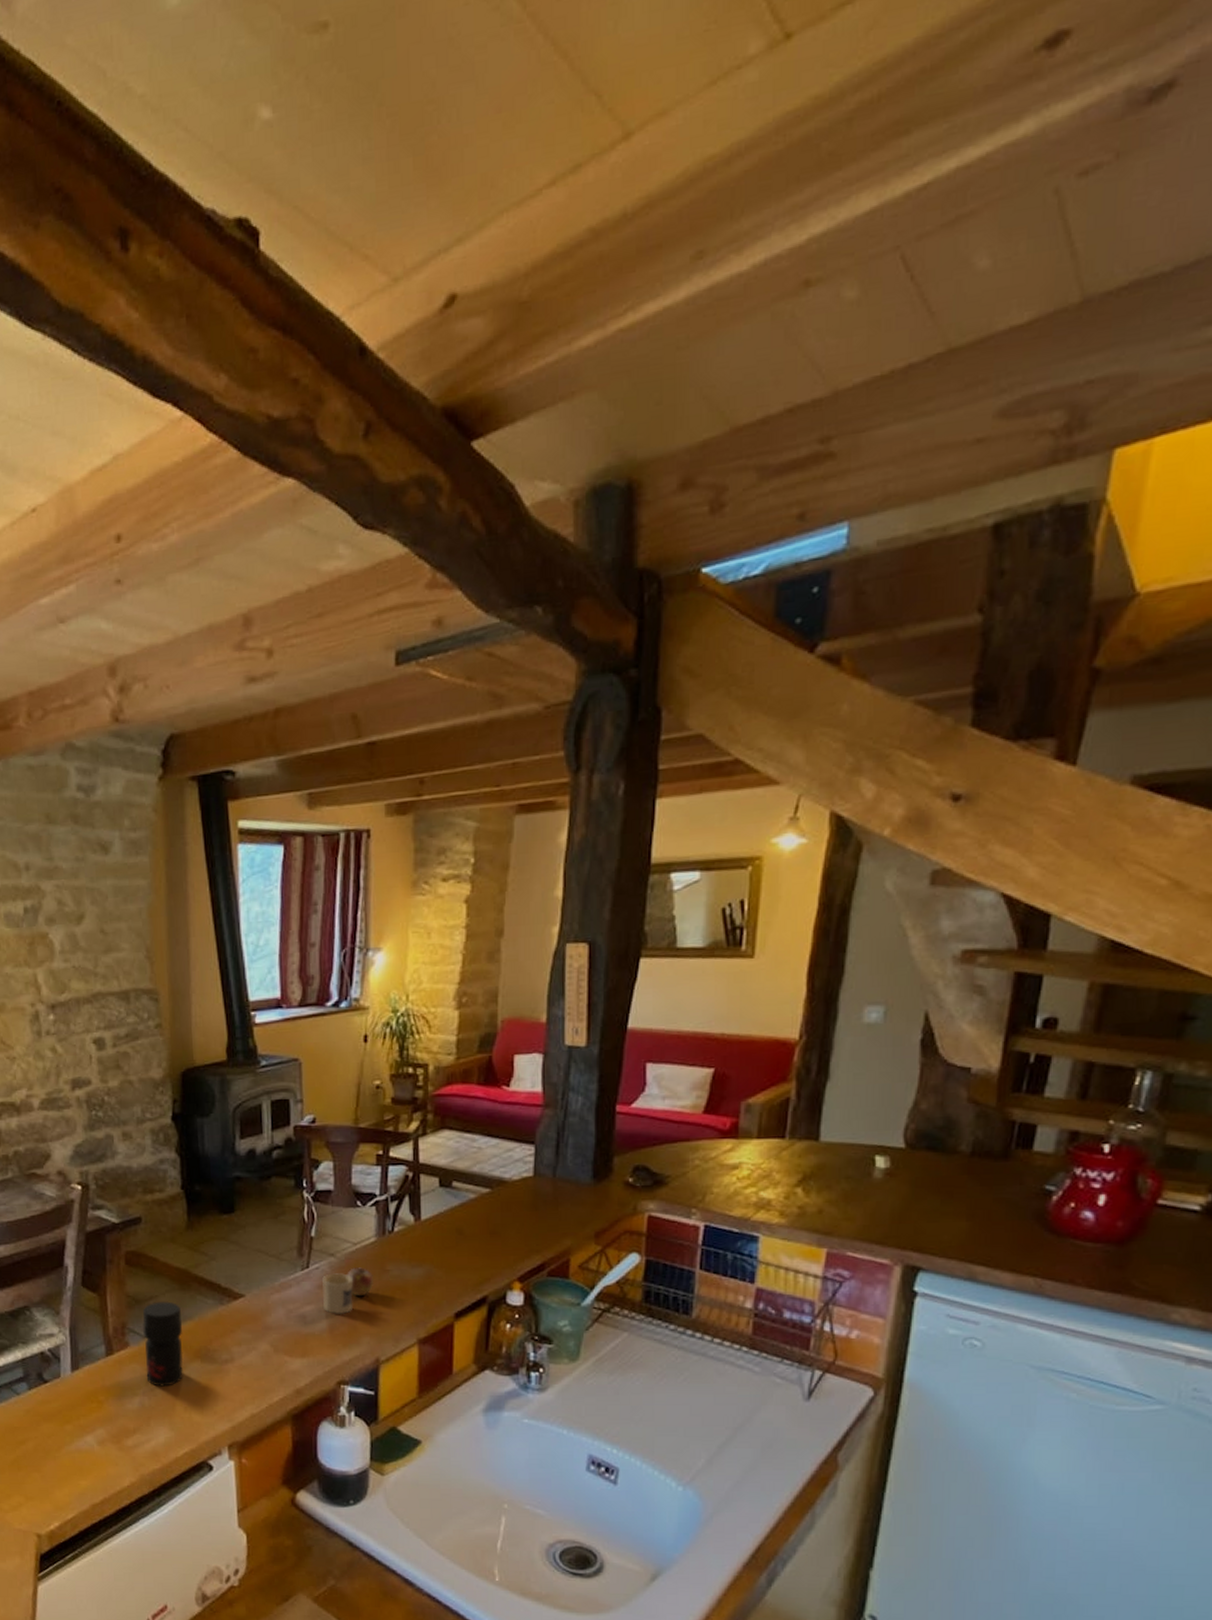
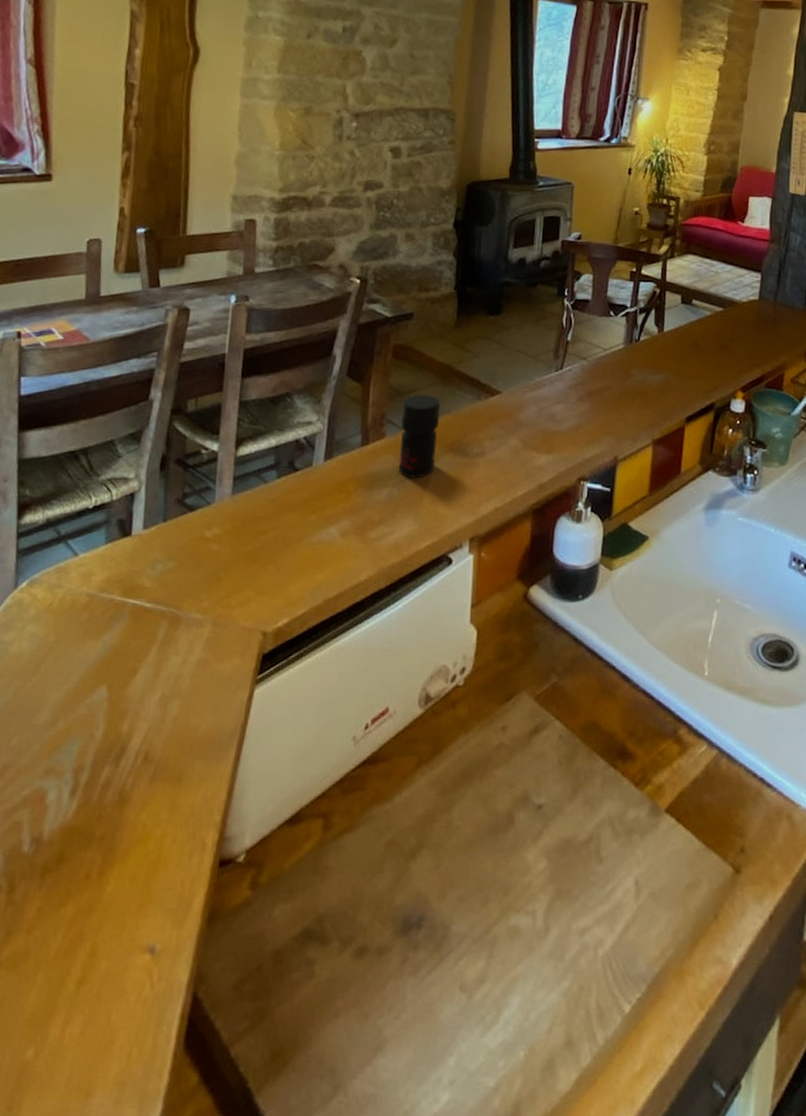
mug: present [322,1267,373,1315] -> none [572,371,618,415]

